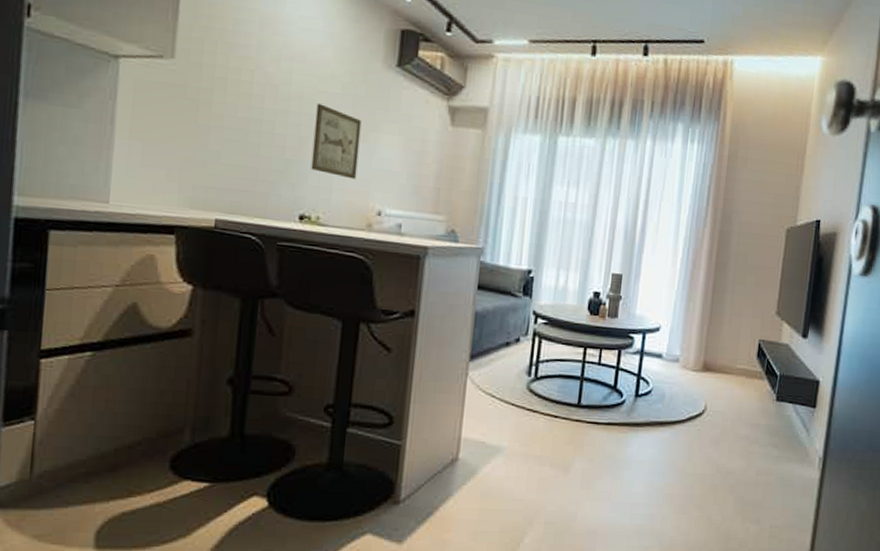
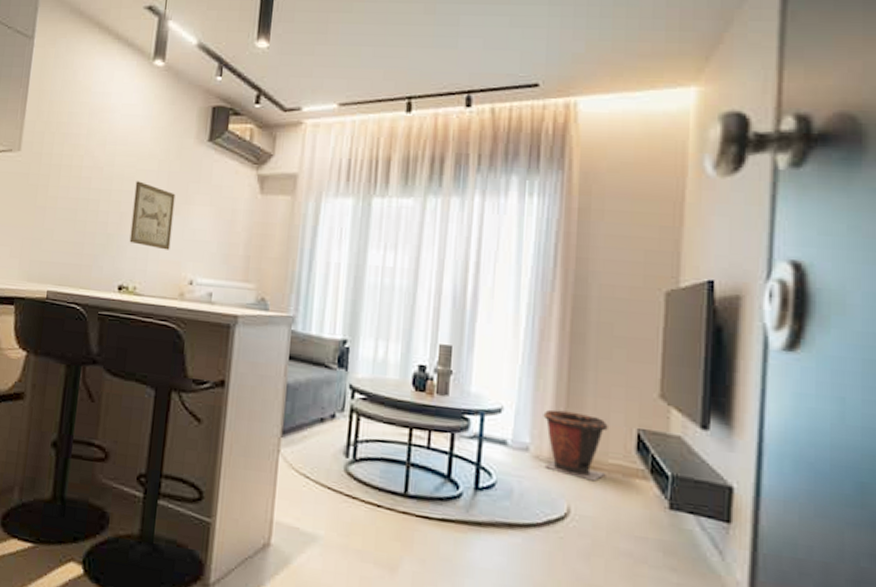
waste bin: none [689,327,739,383] -> present [543,409,608,482]

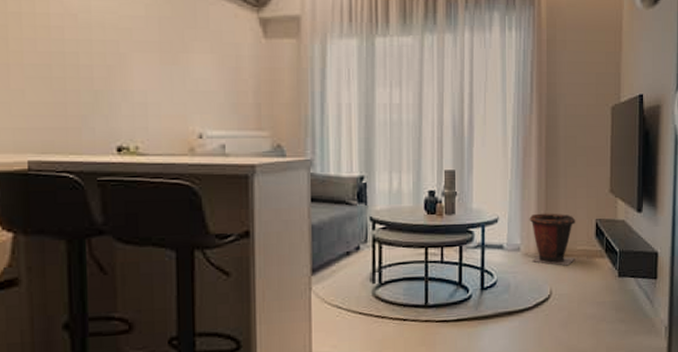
wall art: present [129,181,176,250] -> none [121,29,172,104]

